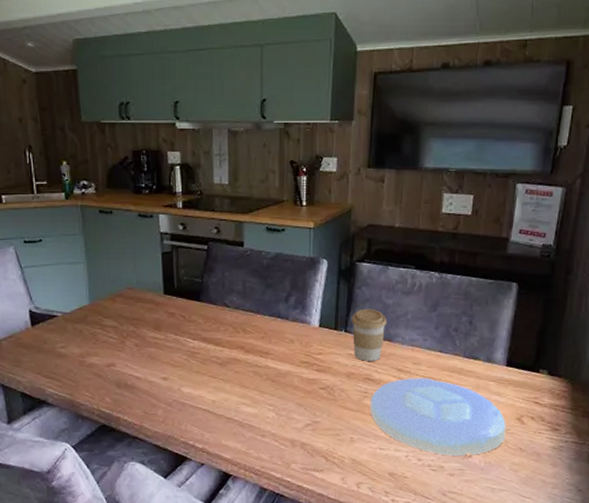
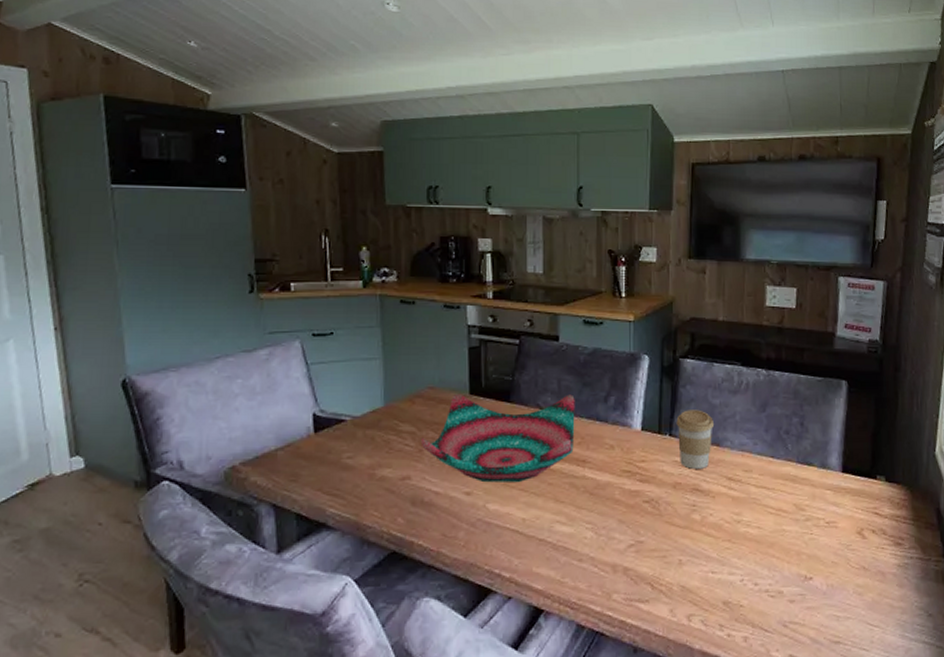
decorative bowl: none [122,293,259,370] -> present [420,393,575,483]
plate: present [370,378,506,457] -> none [699,487,847,580]

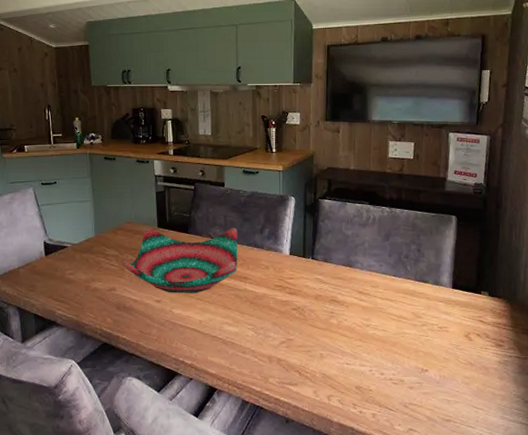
coffee cup: present [676,409,715,469] -> none [317,239,348,285]

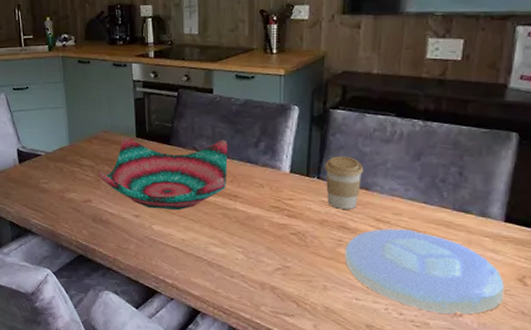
coffee cup: none [317,239,348,285] -> present [325,156,364,209]
plate: none [336,299,457,371] -> present [345,228,504,315]

